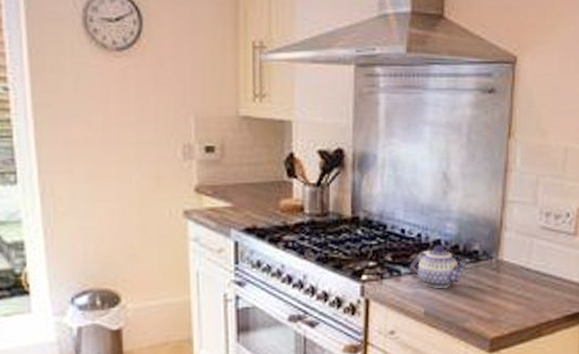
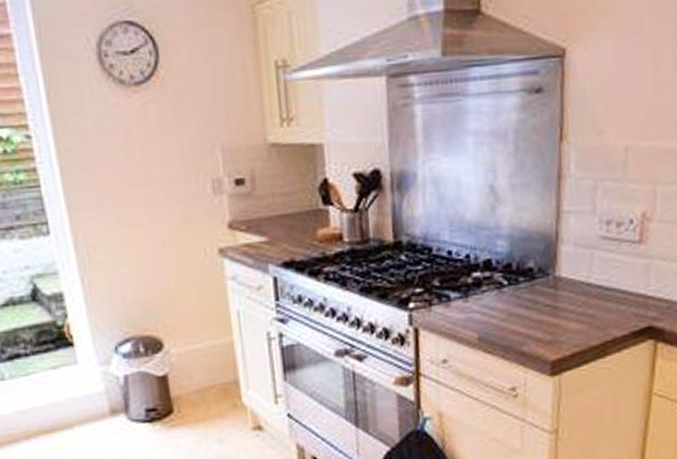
teapot: present [410,244,471,289] -> none [460,264,525,313]

